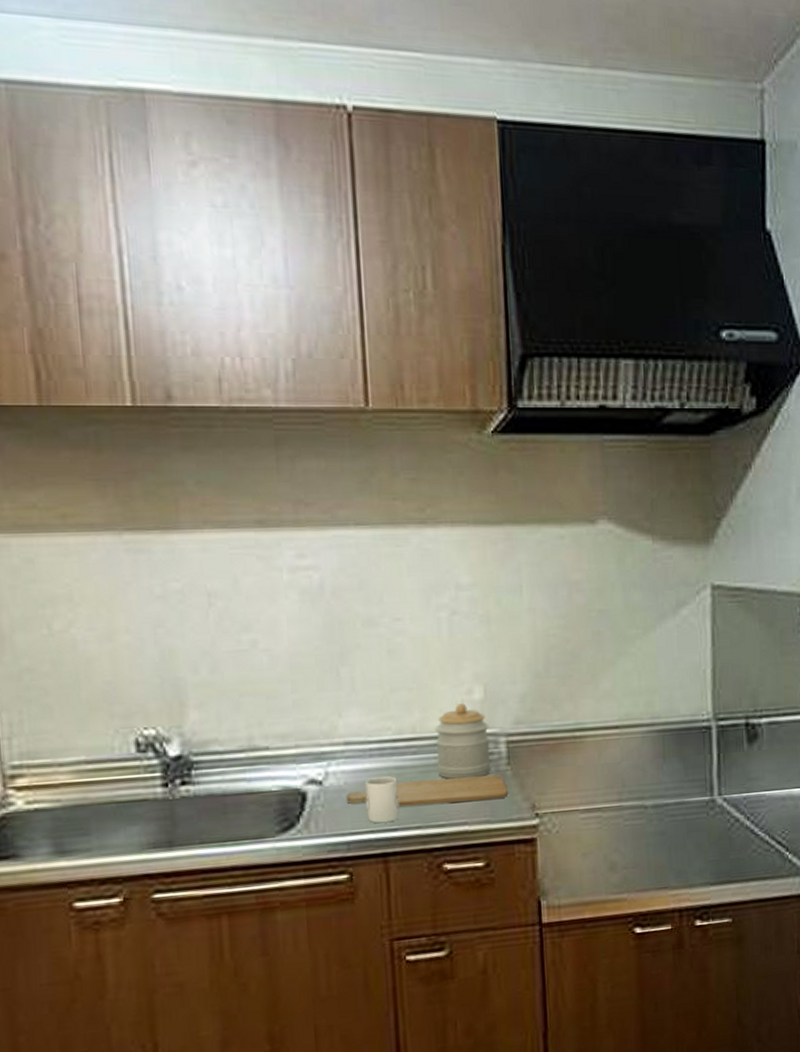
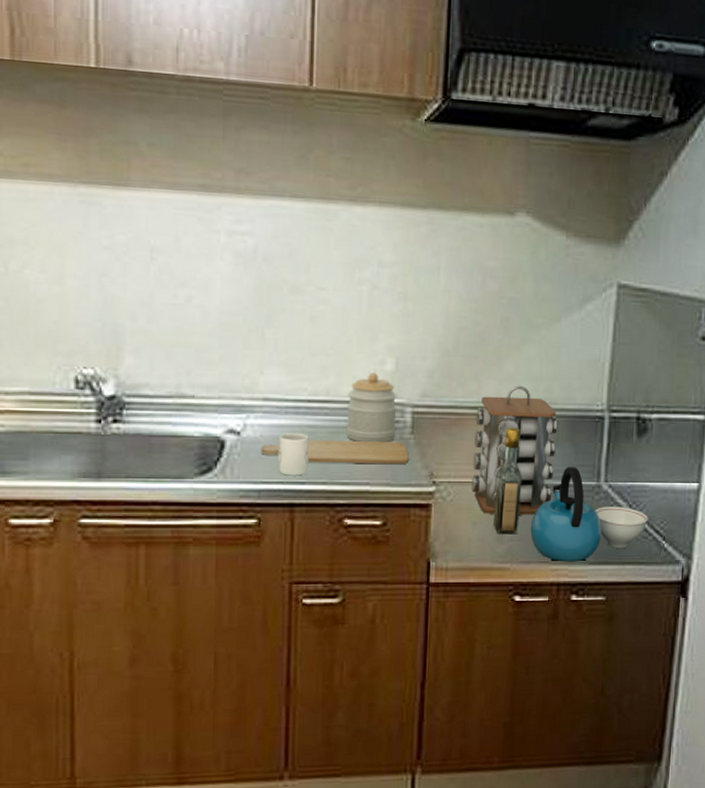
spice rack: none [575,701,664,843] -> present [471,385,558,515]
bottle: none [603,746,632,864] -> present [493,427,522,535]
kettle: none [644,782,722,886] -> present [530,467,602,562]
bowl: none [711,820,768,866] -> present [595,507,648,549]

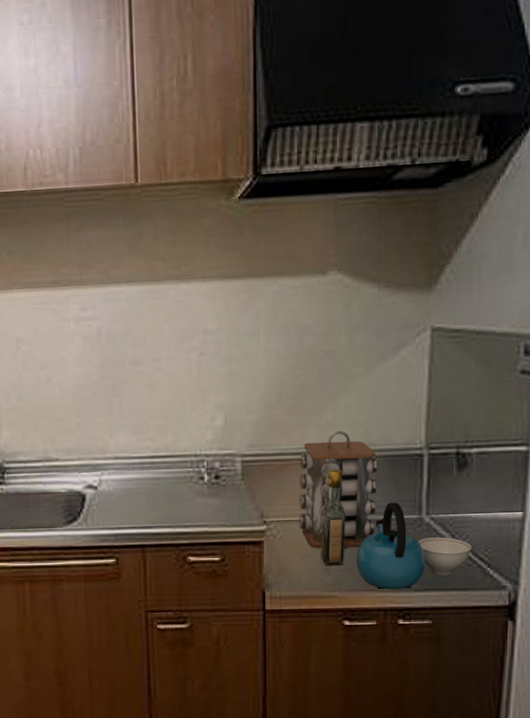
chopping board: present [261,439,409,465] -> none [114,488,241,510]
mug: present [277,433,309,476] -> none [128,485,155,522]
jar: present [346,373,397,443] -> none [184,429,229,490]

